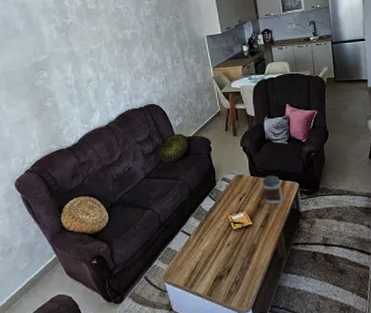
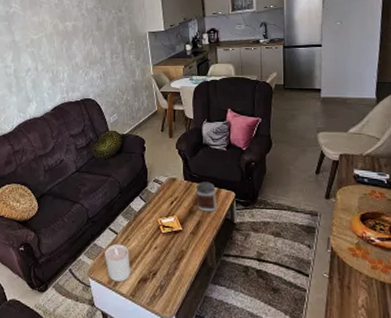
candle: none [179,245,205,283] -> present [105,243,130,282]

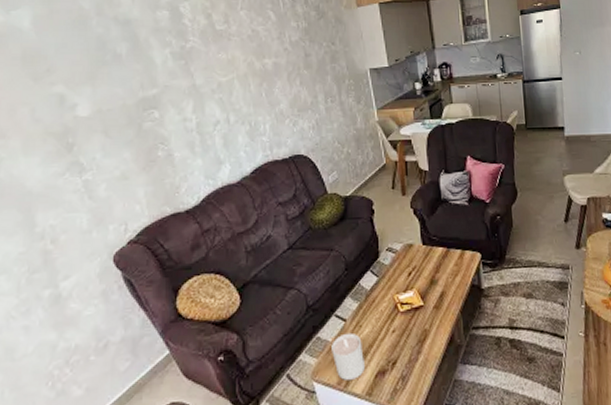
jar: present [196,181,217,212] -> none [437,244,461,280]

